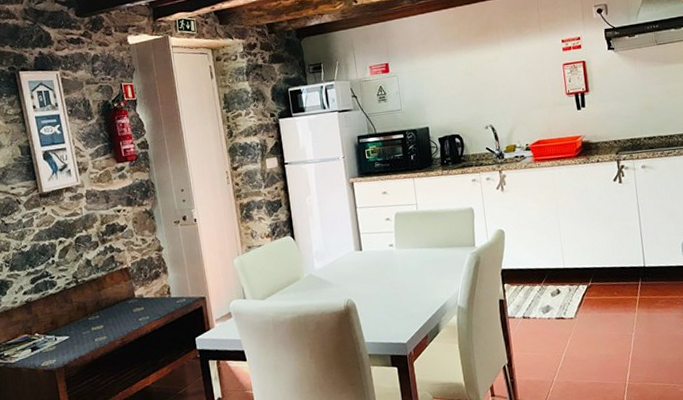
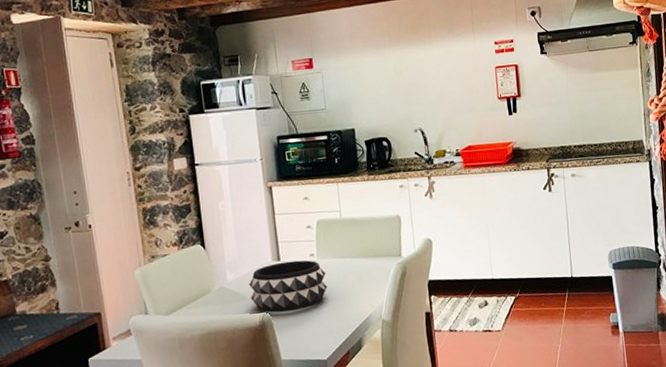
decorative bowl: none [334,250,406,299] -> present [249,260,328,313]

